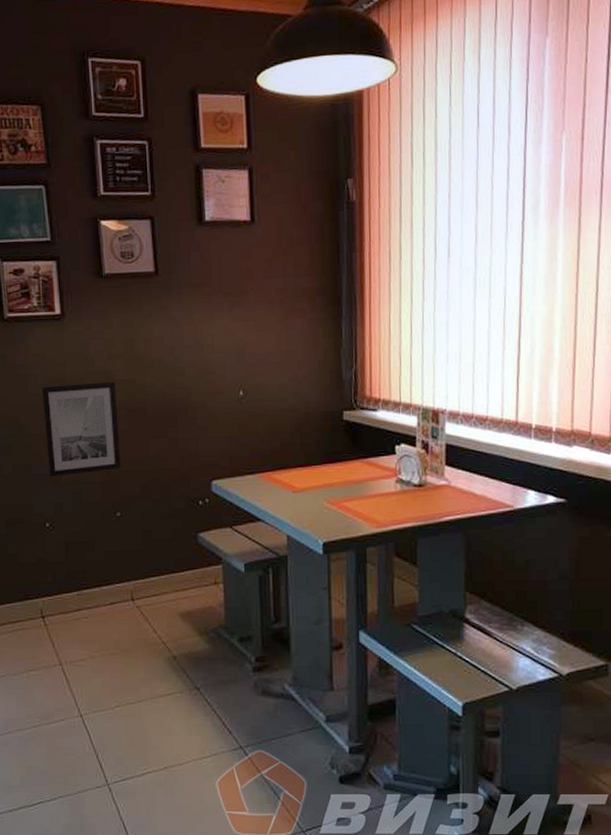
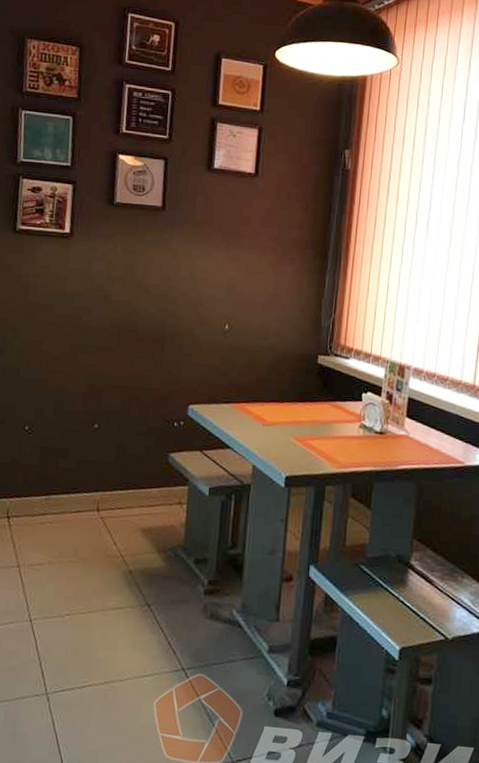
wall art: present [42,381,121,477] -> none [36,297,112,383]

